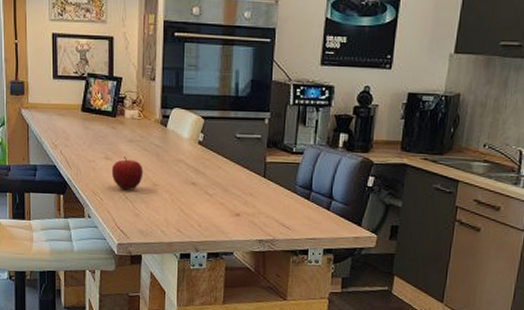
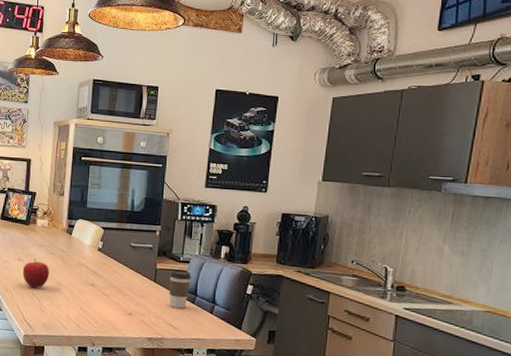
coffee cup: none [280,162,306,206] -> present [168,269,192,309]

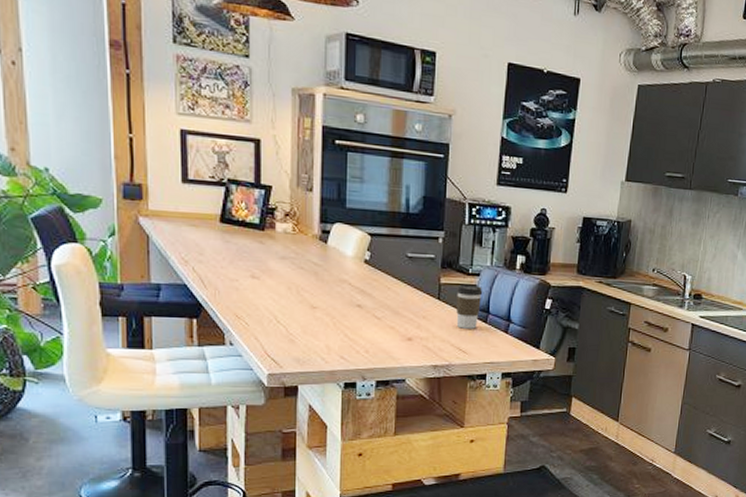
fruit: present [22,259,50,288] -> none [259,275,299,313]

